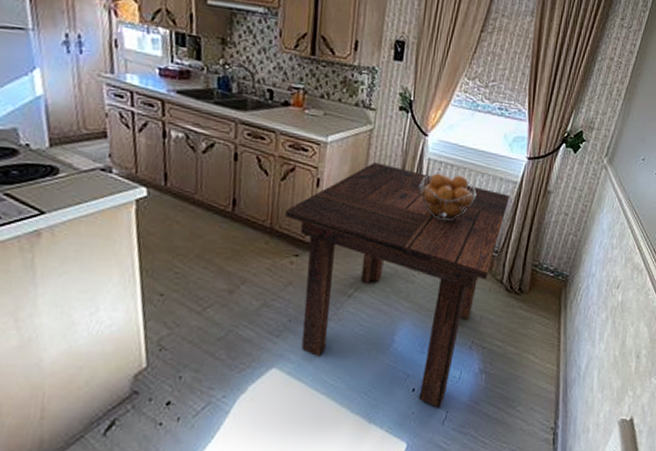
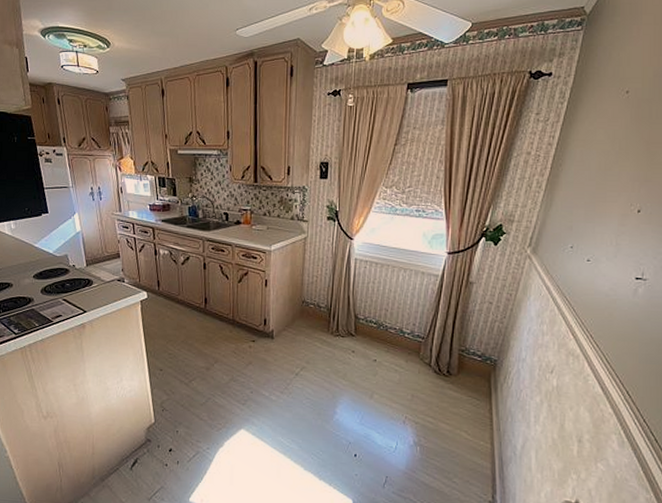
dining table: present [284,162,510,408] -> none [242,265,432,473]
fruit basket: present [419,172,477,222] -> none [349,270,401,312]

